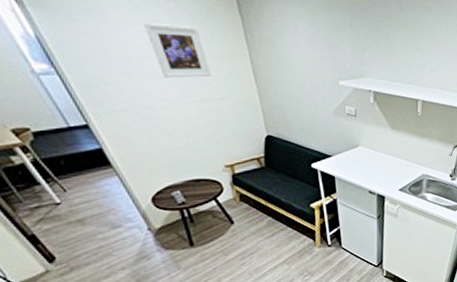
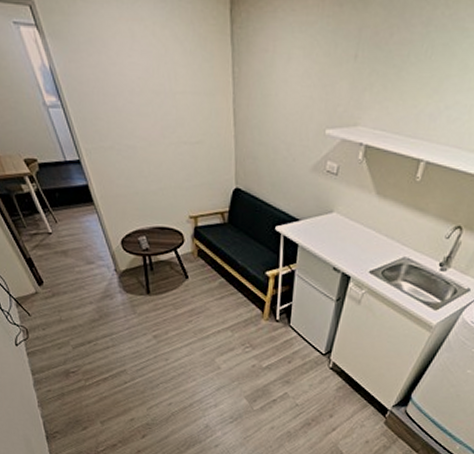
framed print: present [144,22,212,78] -> none [139,53,192,117]

